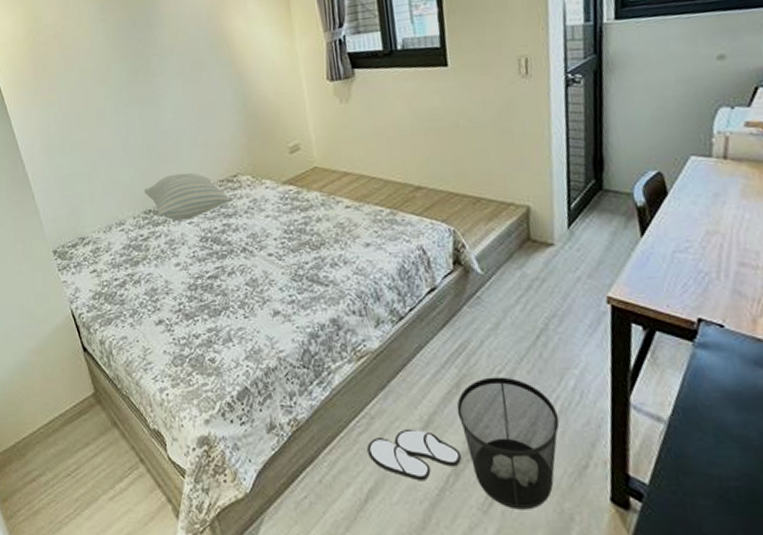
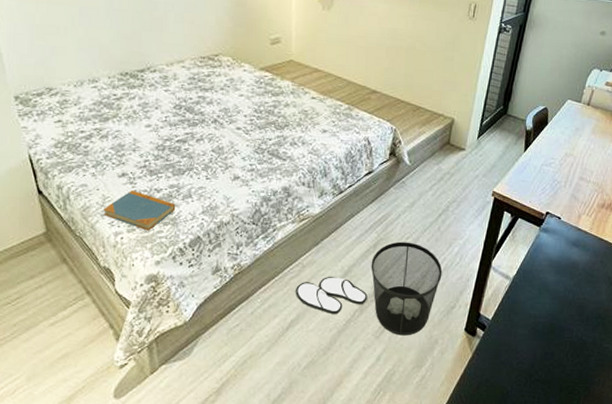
pillow: present [145,173,231,221] -> none [124,43,209,87]
book: none [145,338,218,384] -> present [103,189,176,231]

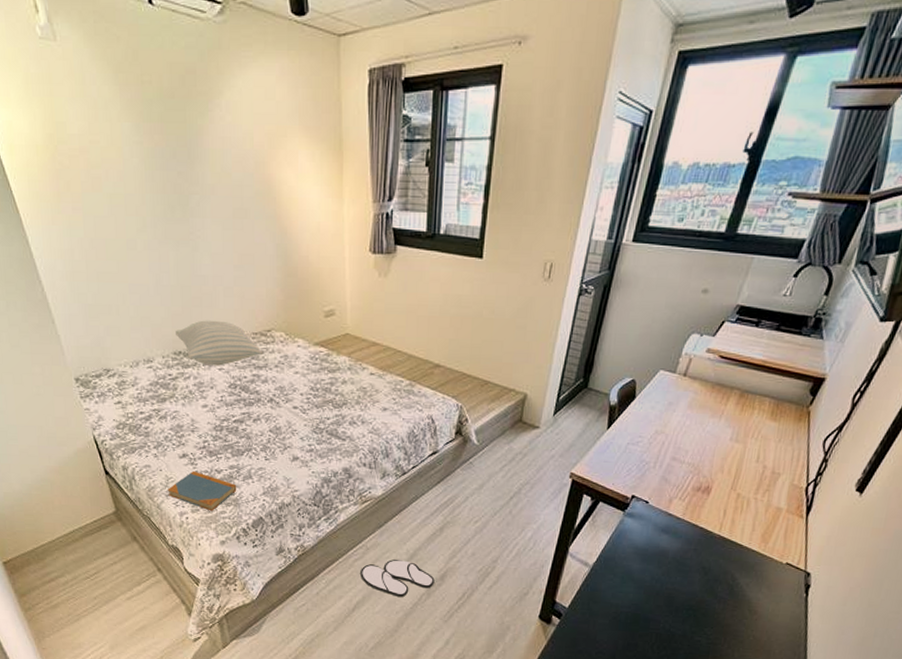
pillow: none [124,43,209,87] -> present [176,320,262,366]
waste bin: present [371,241,443,336] -> none [437,525,515,621]

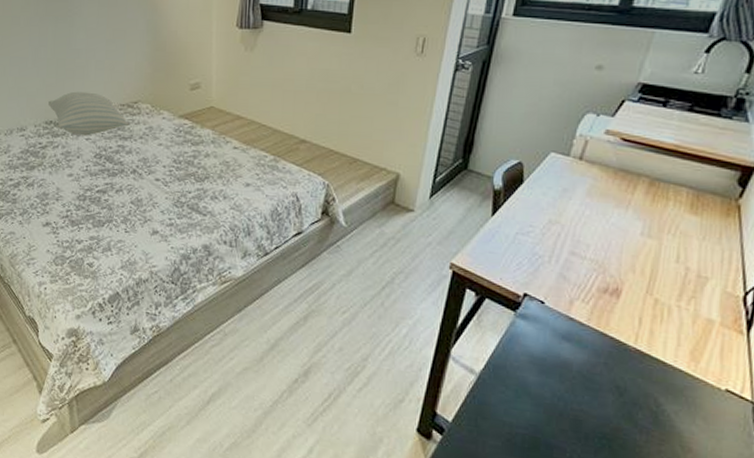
book: present [167,470,237,511] -> none [29,239,96,283]
slippers: present [360,559,435,597] -> none [217,348,297,392]

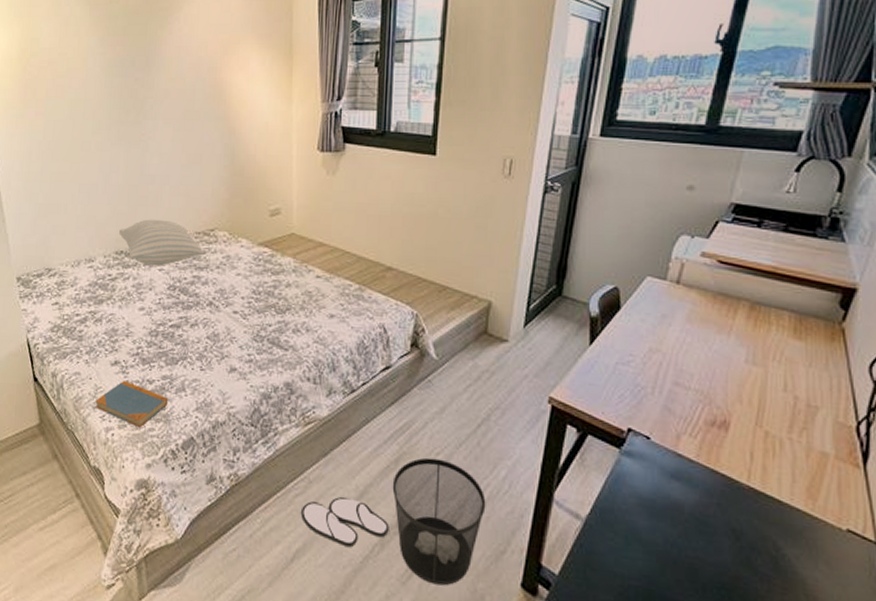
book: none [29,239,96,283] -> present [95,380,169,428]
slippers: none [217,348,297,392] -> present [301,497,389,547]
waste bin: none [301,315,387,429] -> present [392,457,486,586]

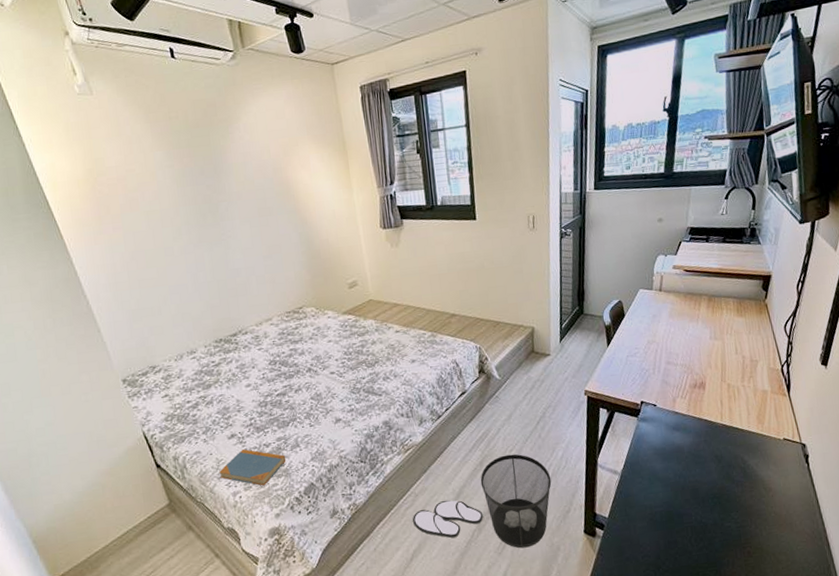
pillow: present [119,219,204,266] -> none [215,306,297,348]

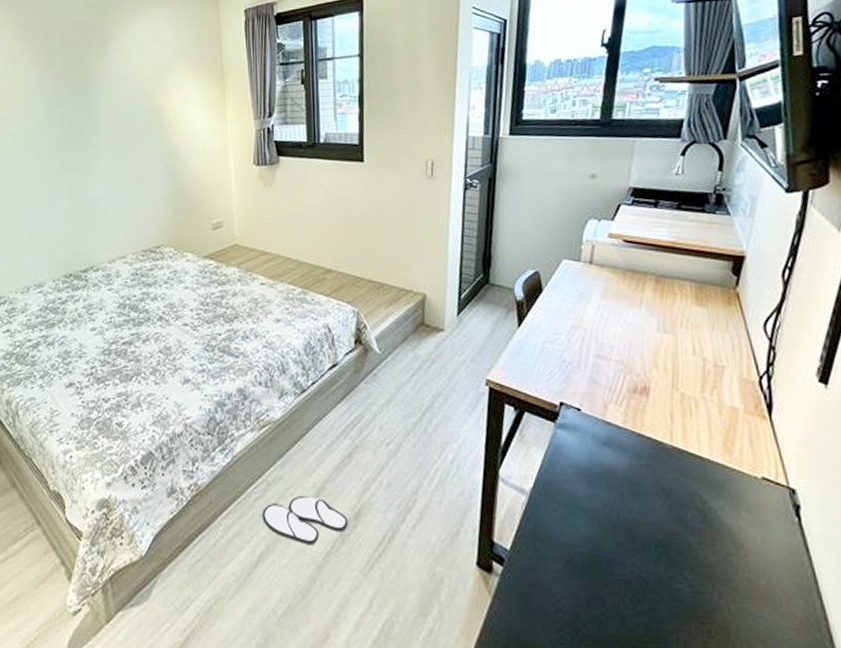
book: present [219,448,286,486] -> none [52,401,125,447]
waste bin: present [480,454,552,549] -> none [347,449,438,573]

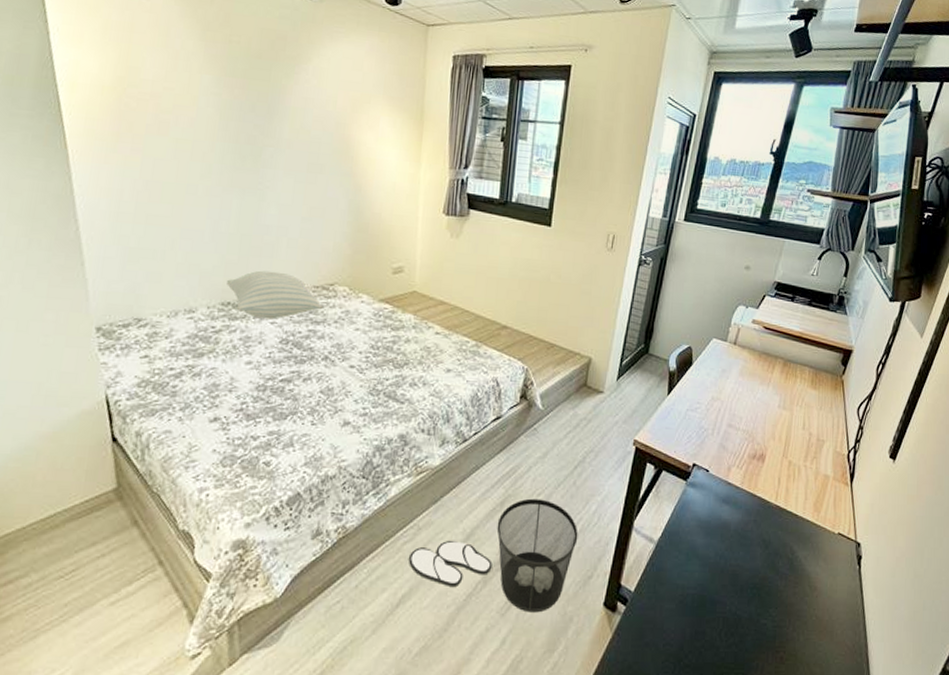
pillow: none [67,241,152,286] -> present [227,270,322,319]
waste bin: none [347,449,438,573] -> present [496,498,578,613]

